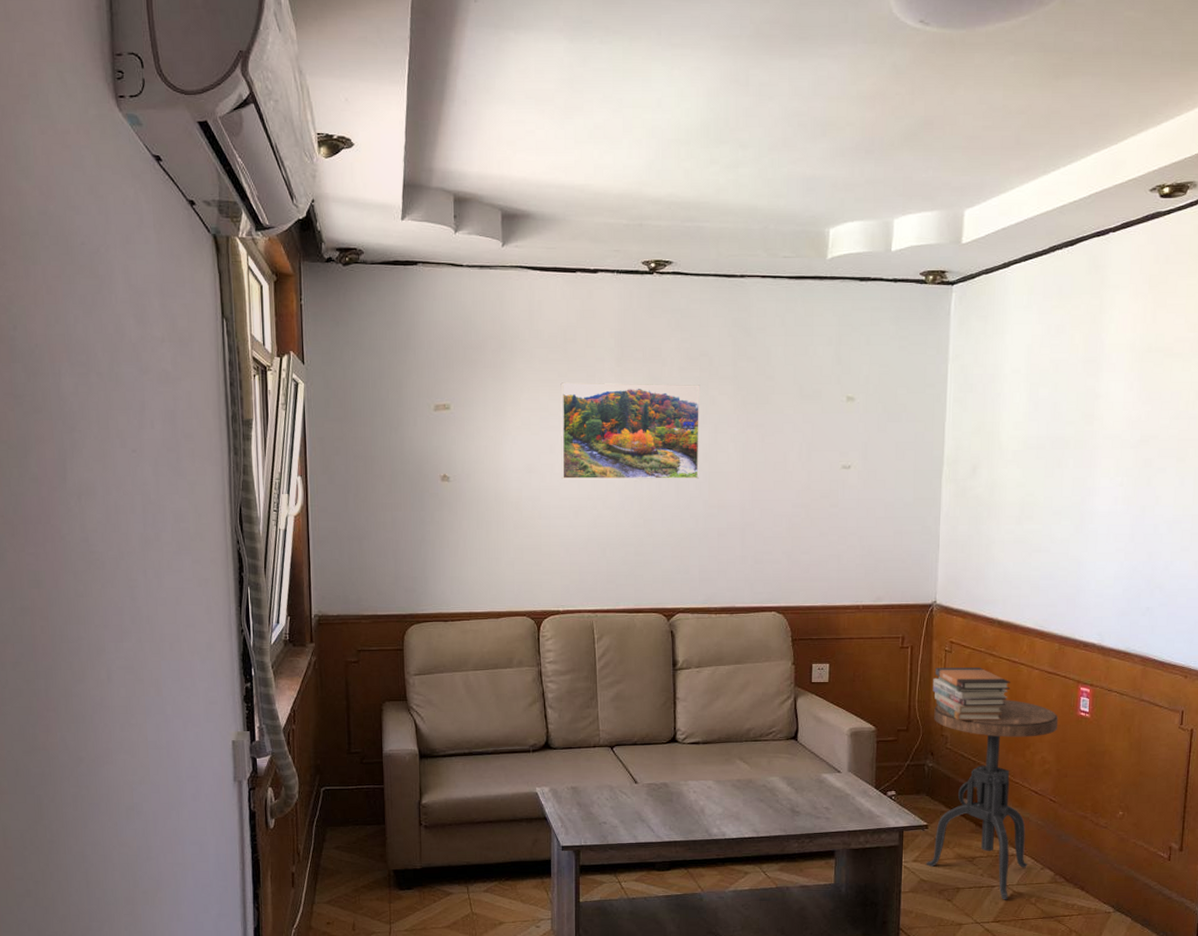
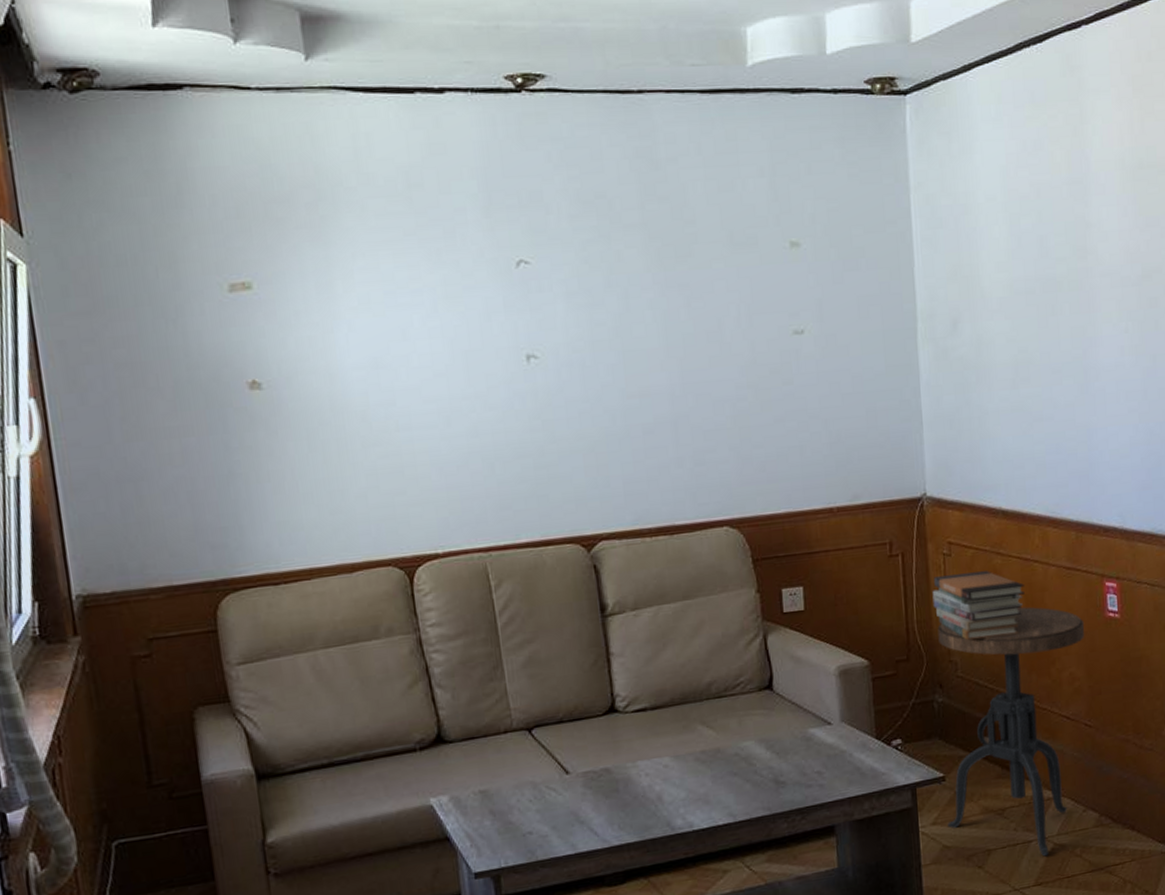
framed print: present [560,382,700,480] -> none [408,236,610,375]

